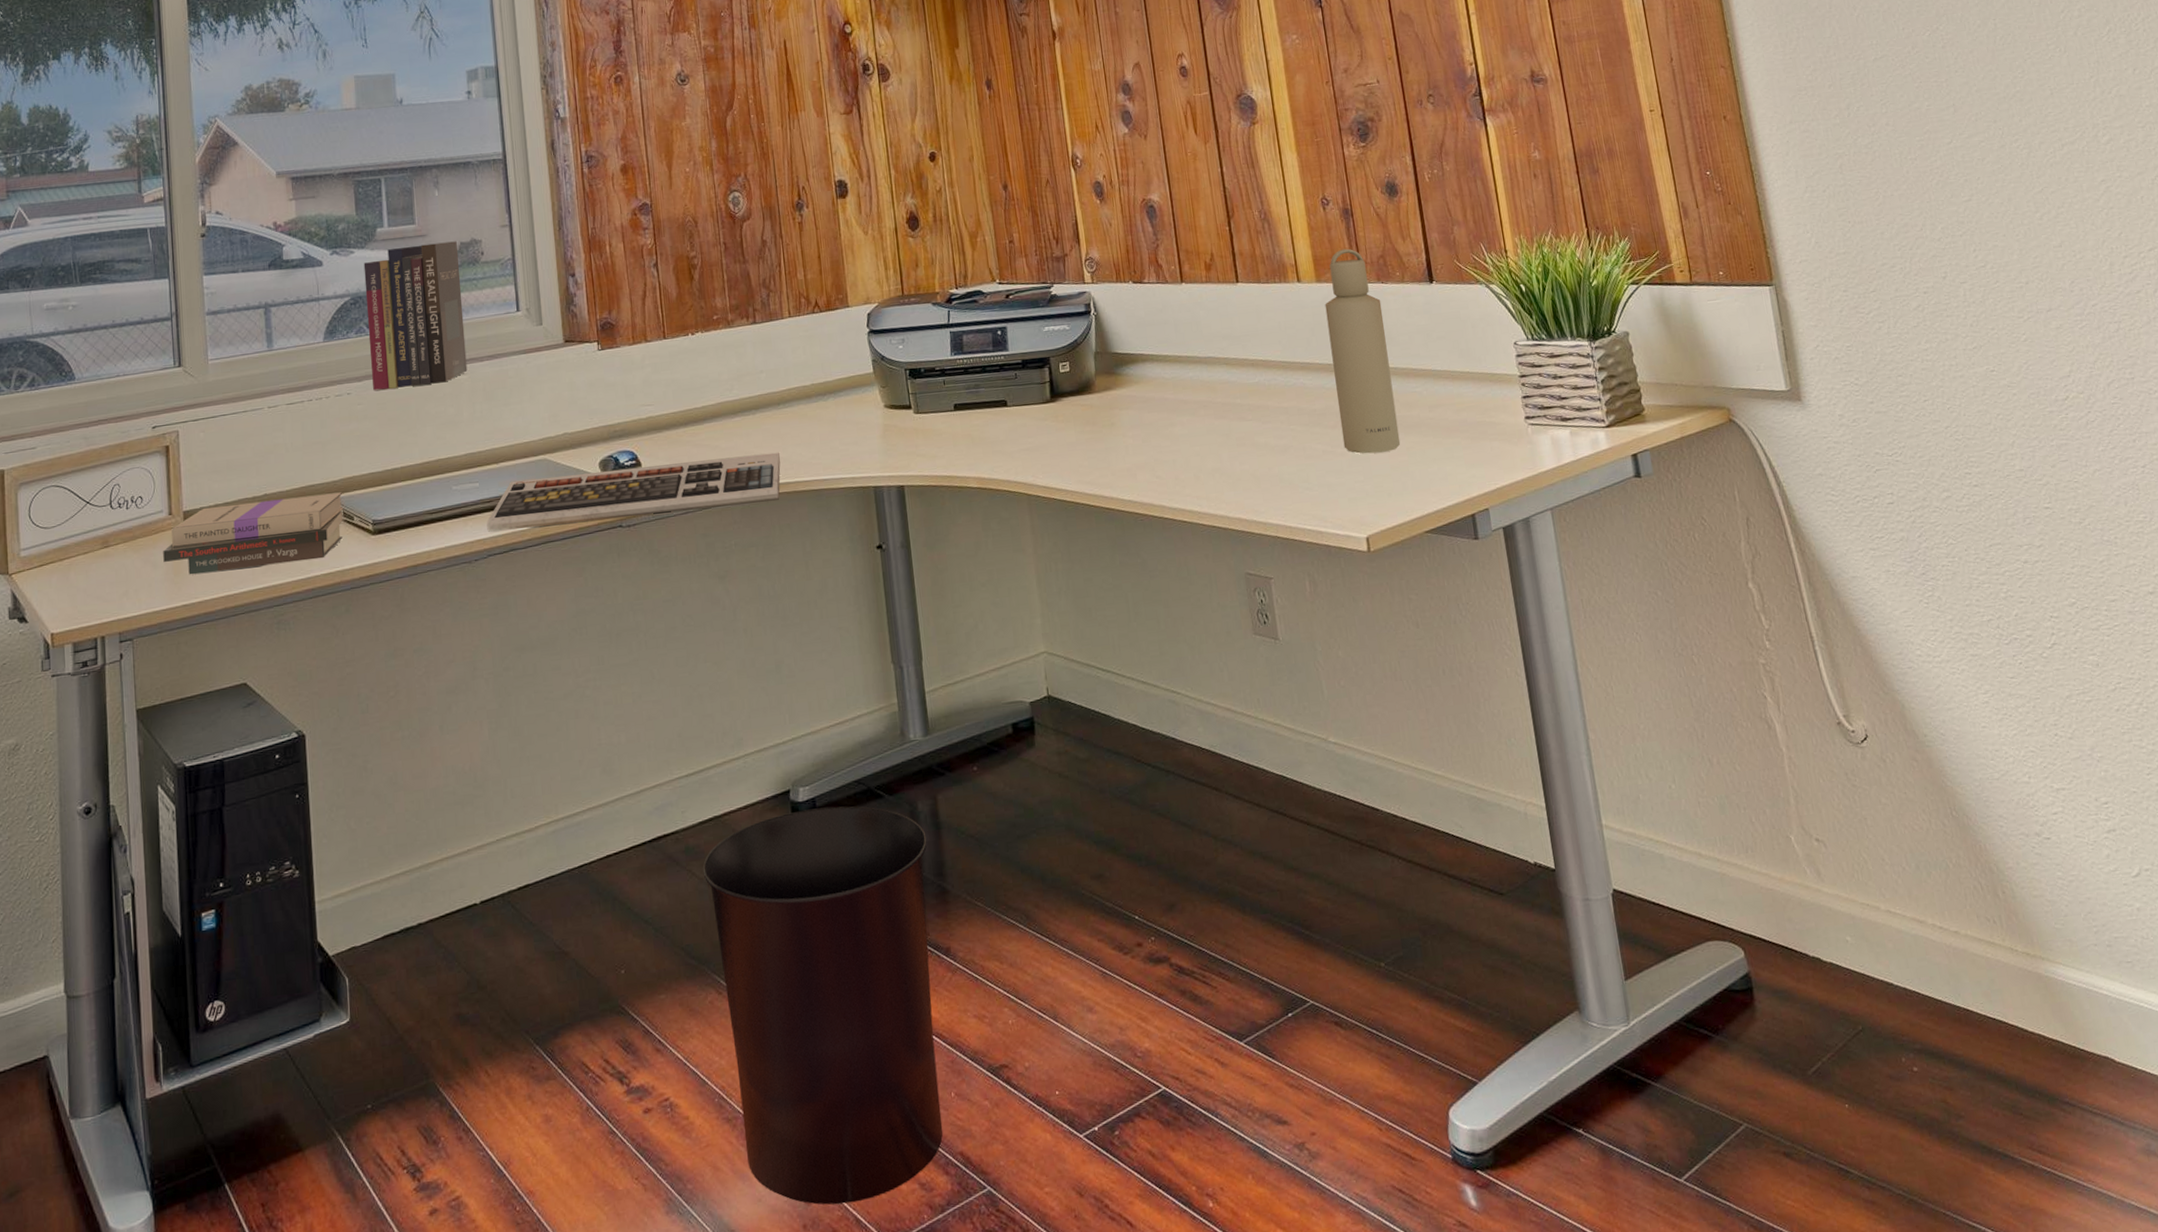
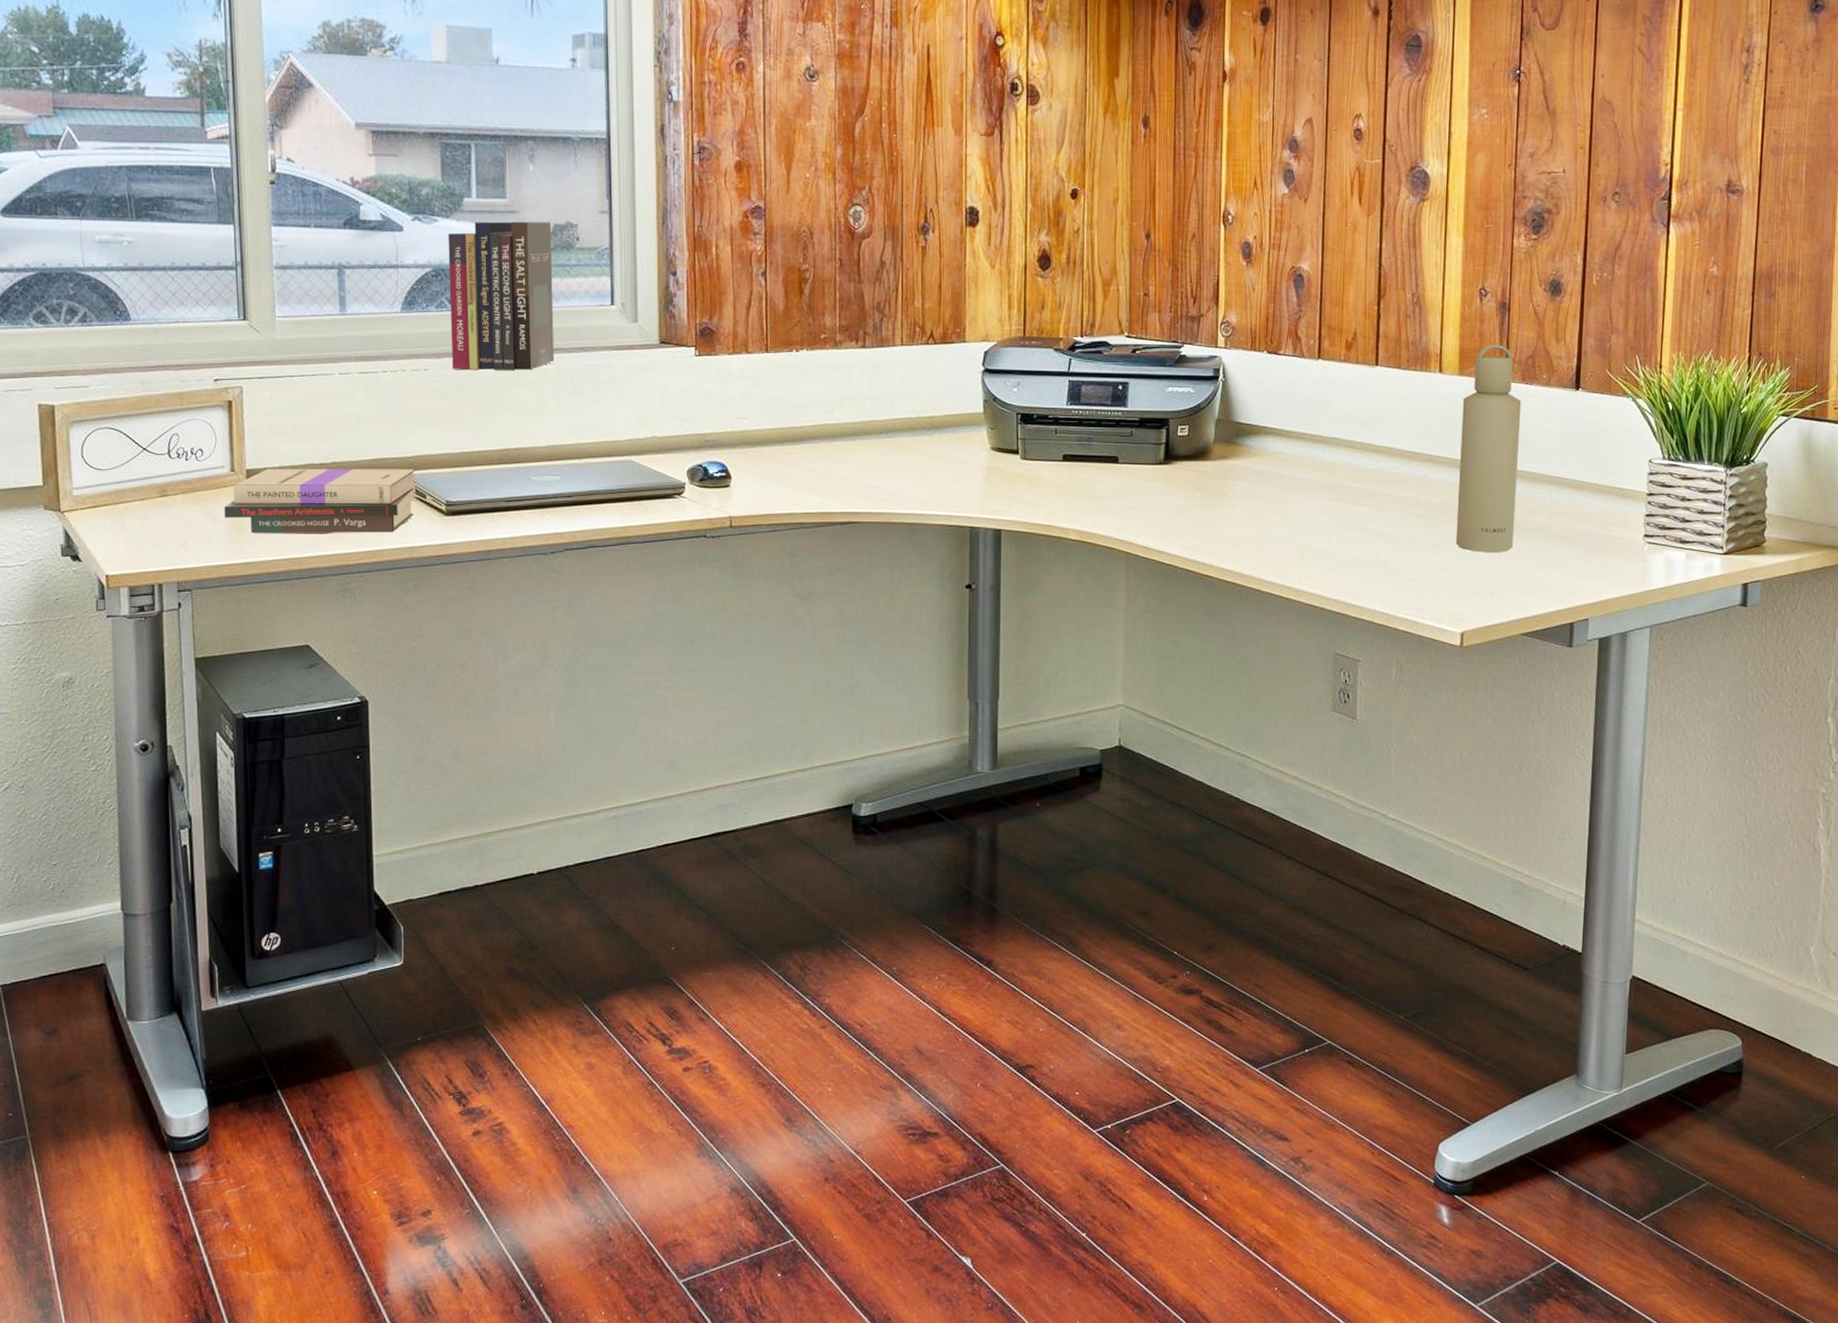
computer keyboard: present [486,452,781,532] -> none [565,479,876,530]
waste bin: present [702,806,943,1205] -> none [759,824,982,1165]

